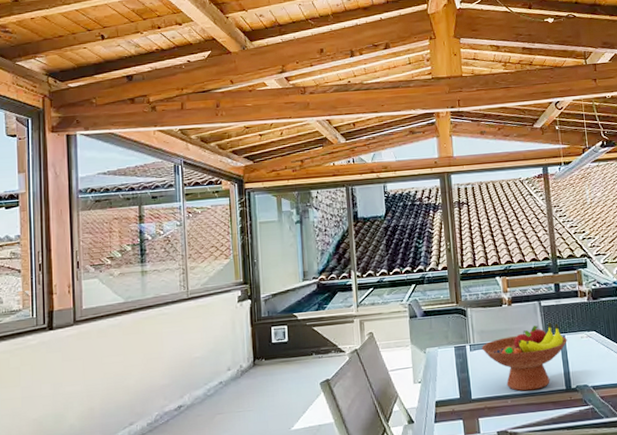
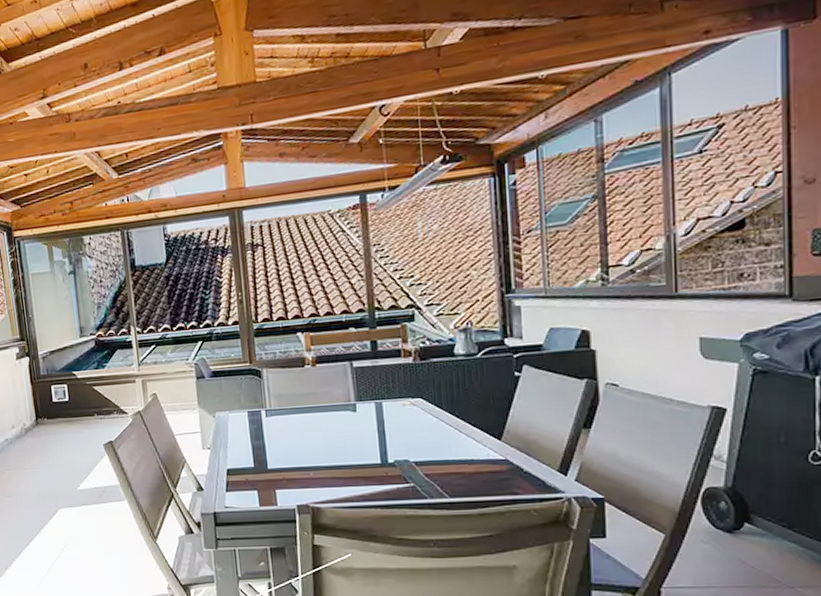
fruit bowl: present [481,322,567,391] -> none [279,386,385,464]

